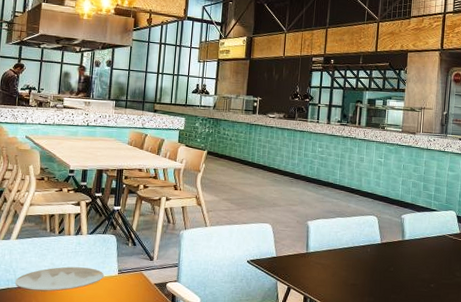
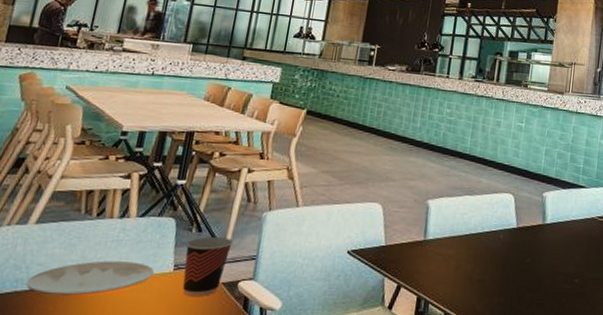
cup: none [125,249,160,294] -> present [182,236,234,297]

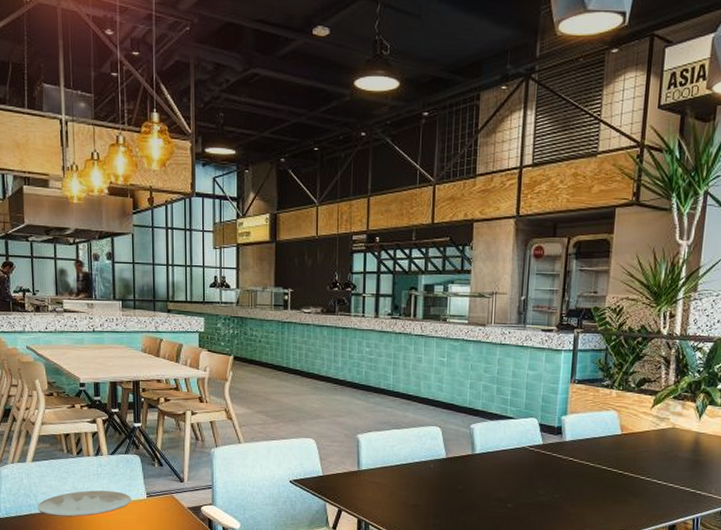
cup: present [182,236,234,297] -> none [153,470,191,519]

